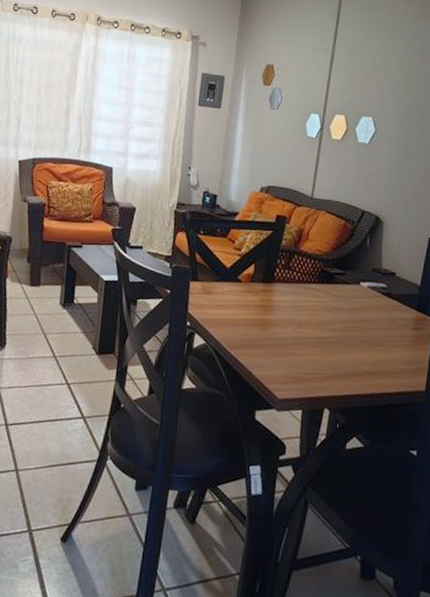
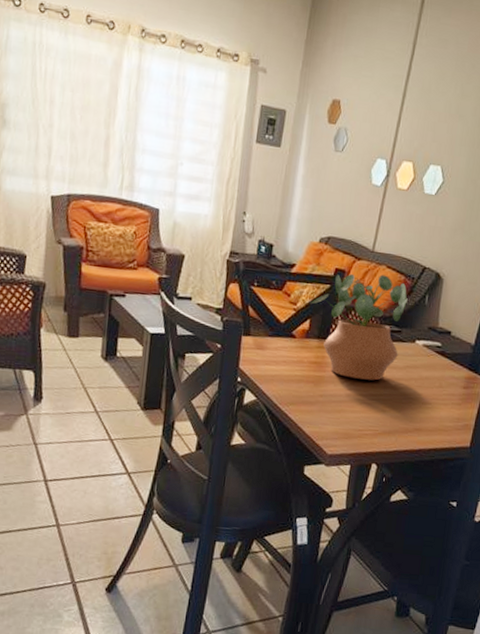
potted plant: none [253,219,349,323] -> present [309,273,408,381]

